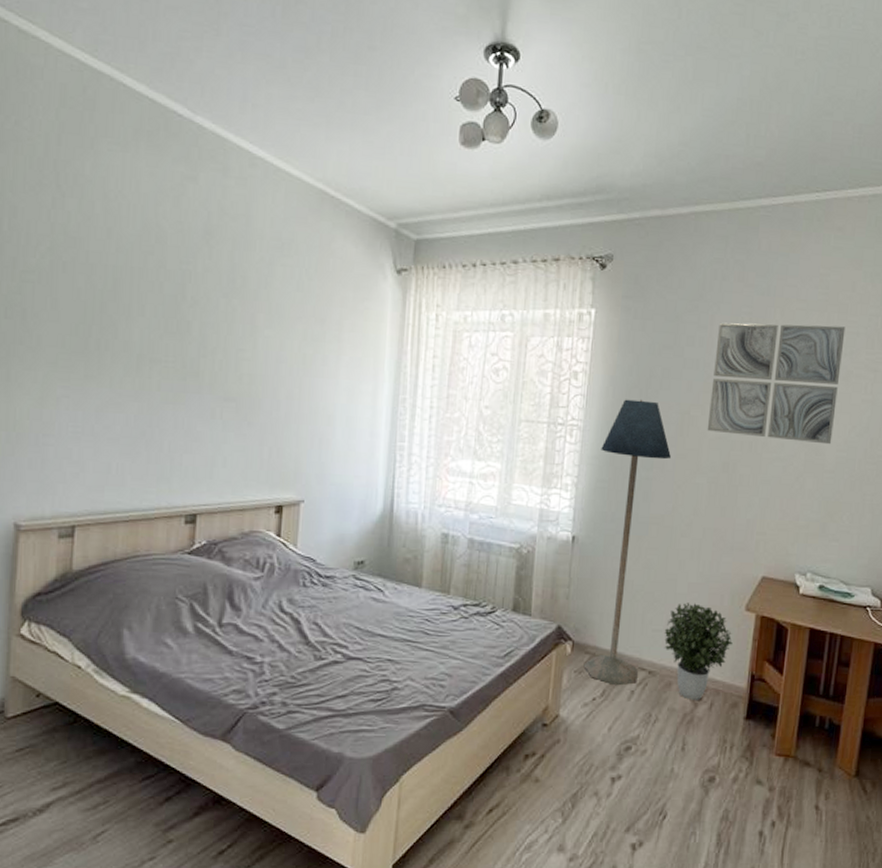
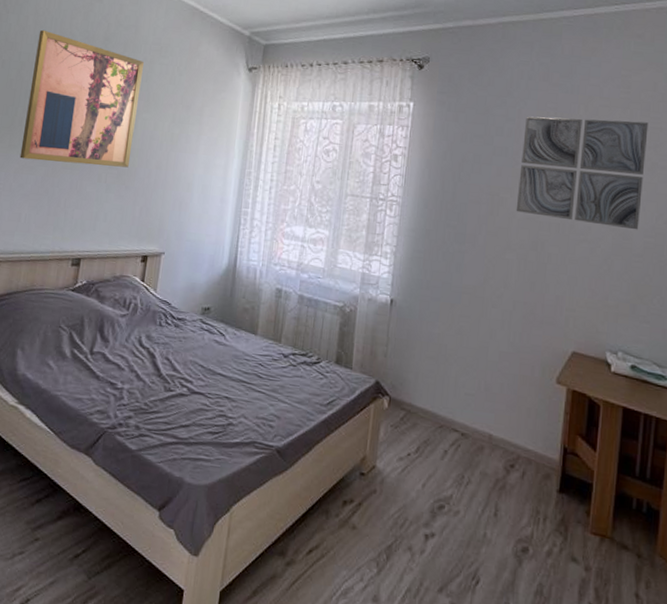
wall art: none [101,220,260,399] -> present [20,29,144,168]
floor lamp: present [583,399,671,686] -> none [399,180,482,444]
potted plant: present [664,603,733,700] -> none [476,370,544,467]

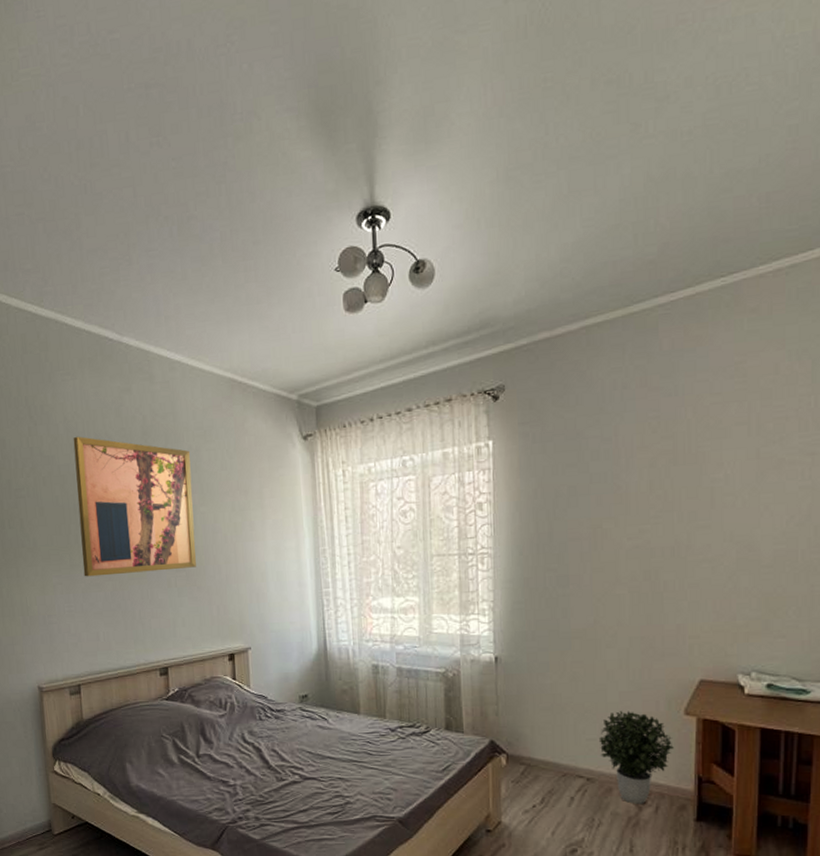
potted plant: none [476,370,544,467] -> present [598,711,674,804]
wall art: present [516,116,649,230] -> none [622,413,771,542]

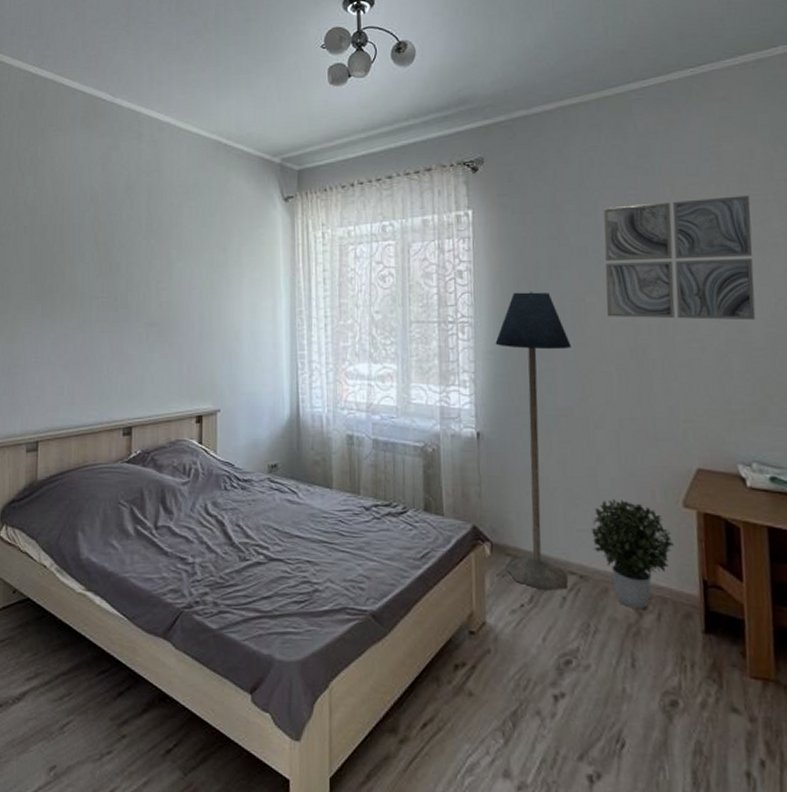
wall art: present [73,436,196,577] -> none [54,188,171,328]
floor lamp: none [513,519,586,793] -> present [495,291,571,591]
wall art: none [622,413,771,542] -> present [603,195,756,321]

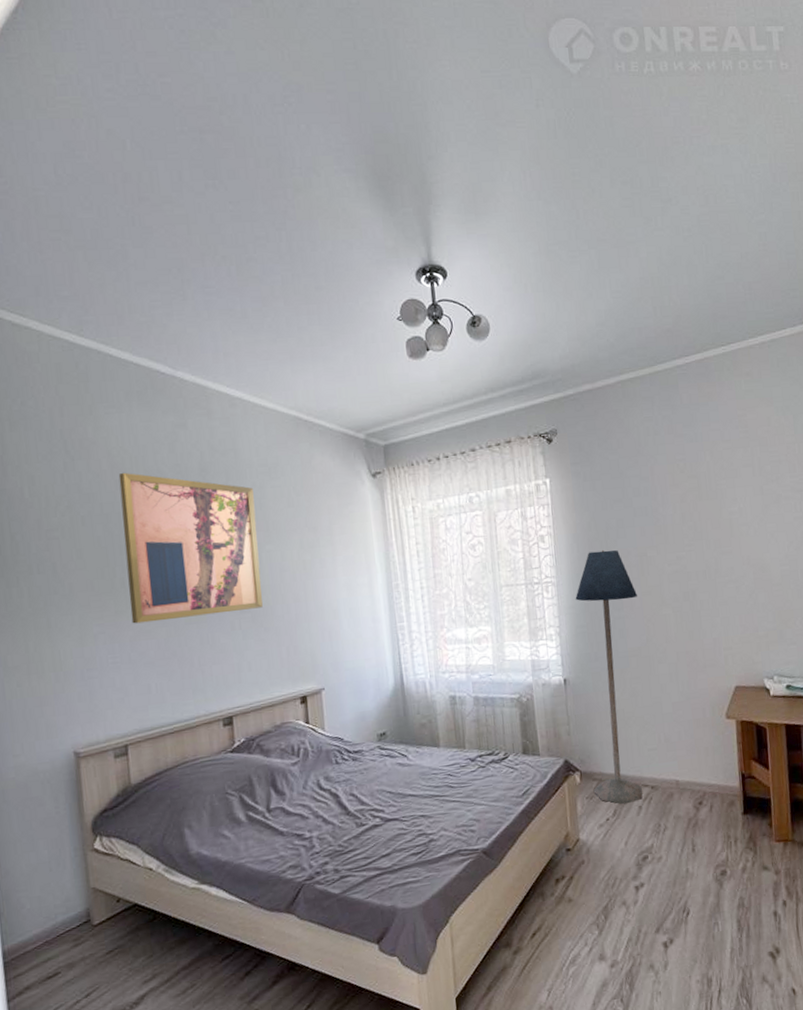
wall art: none [54,188,171,328] -> present [118,472,263,624]
potted plant: present [590,499,674,609] -> none [658,719,720,806]
wall art: present [603,195,756,321] -> none [658,457,775,568]

